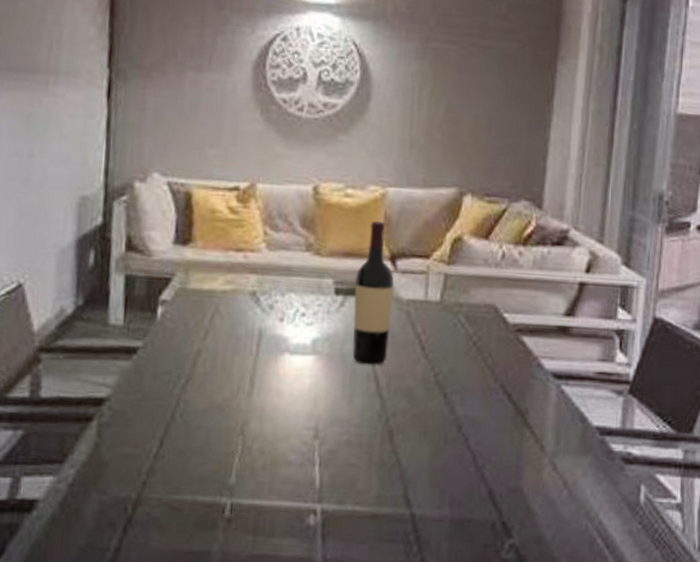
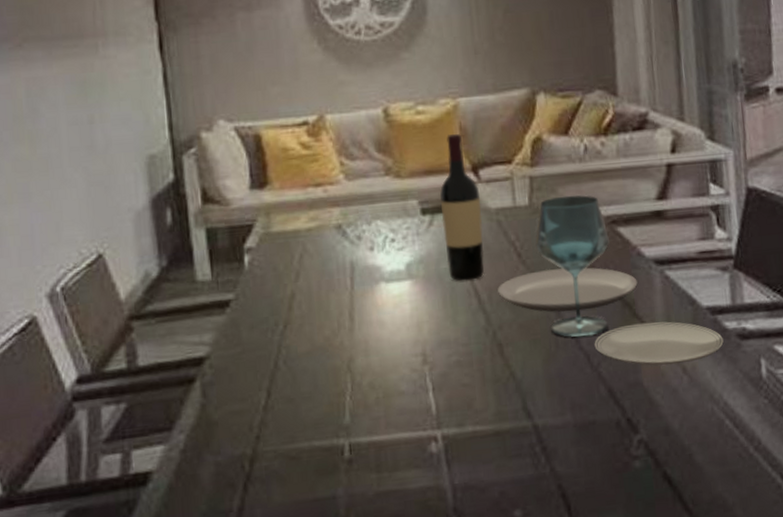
plate: none [397,366,533,411] -> present [498,267,638,312]
wine glass: none [440,297,513,437] -> present [535,195,610,338]
plate: none [482,431,608,477] -> present [594,321,724,366]

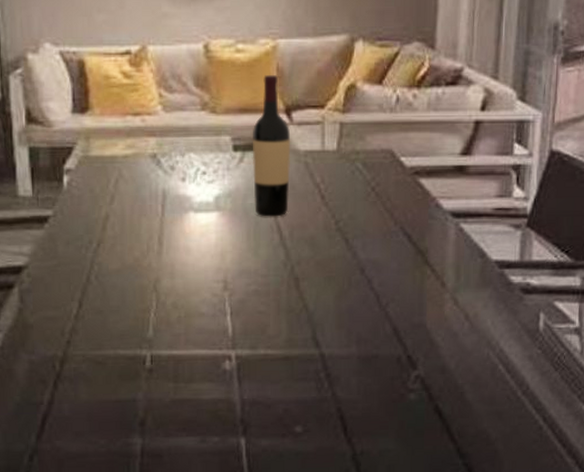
plate: present [498,267,638,312] -> none [299,213,433,254]
wine glass: present [535,195,610,338] -> none [339,144,410,278]
plate: present [594,321,724,366] -> none [385,270,507,311]

